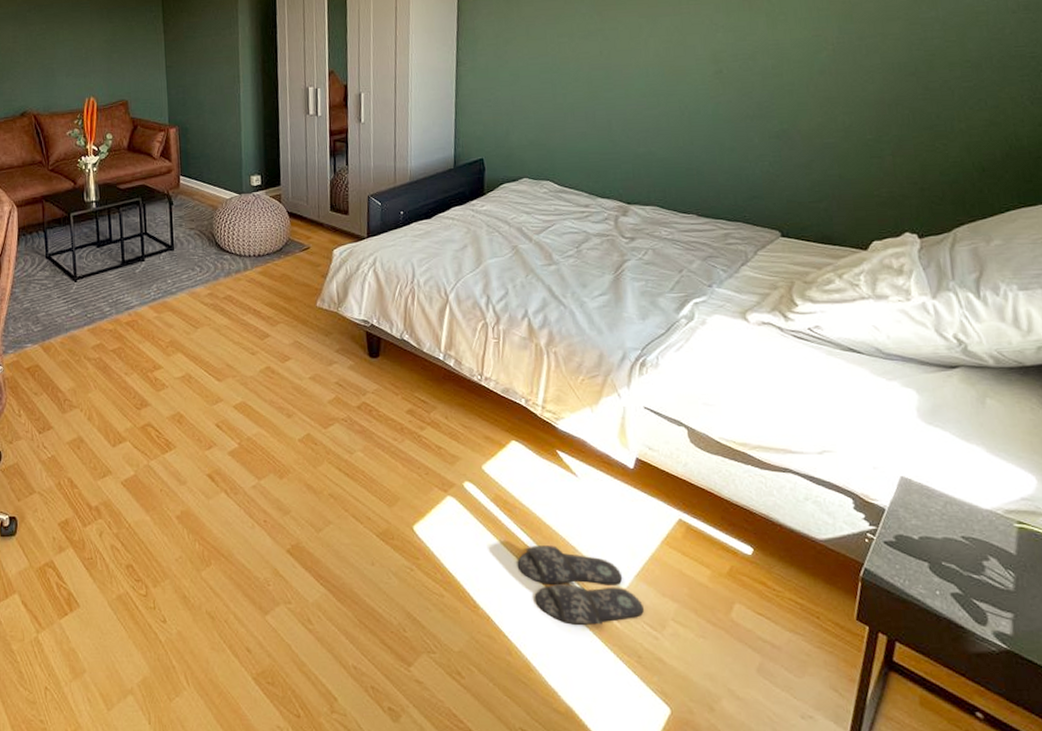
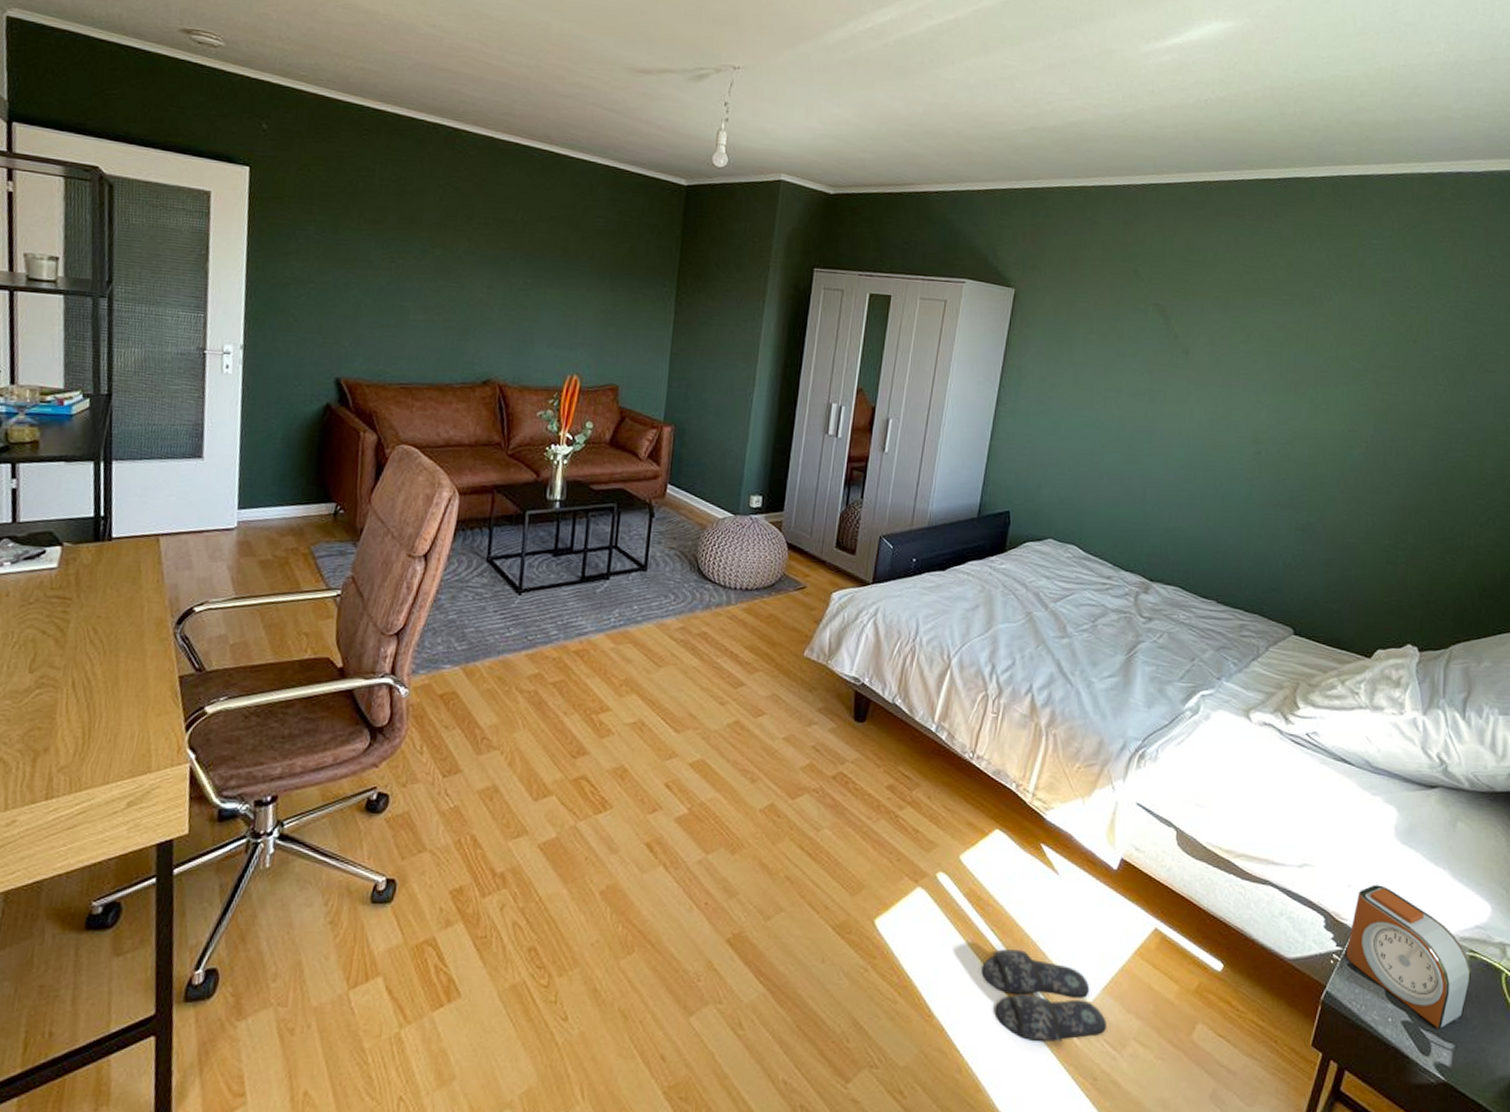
alarm clock: none [880,465,1024,599] -> present [1346,885,1472,1029]

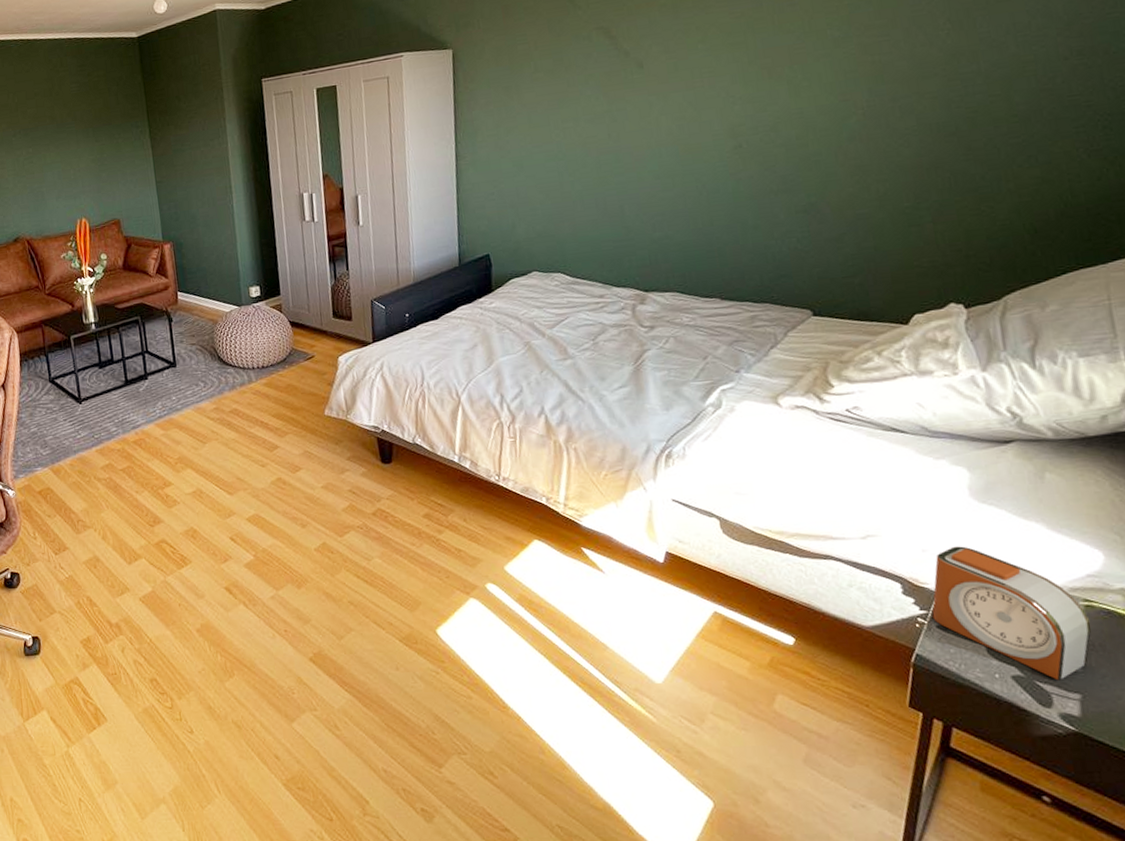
slippers: present [981,949,1106,1042] -> none [545,643,681,722]

